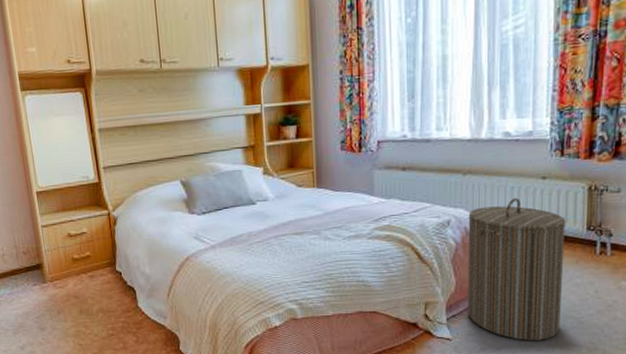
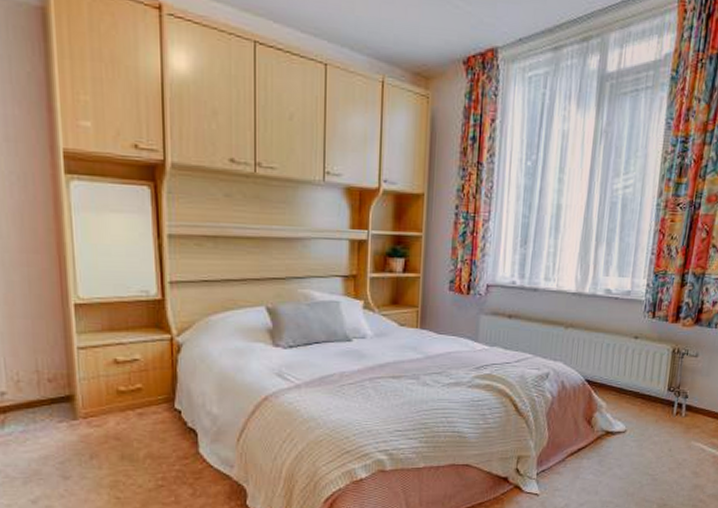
laundry hamper: present [467,197,566,341] -> none [556,354,651,497]

